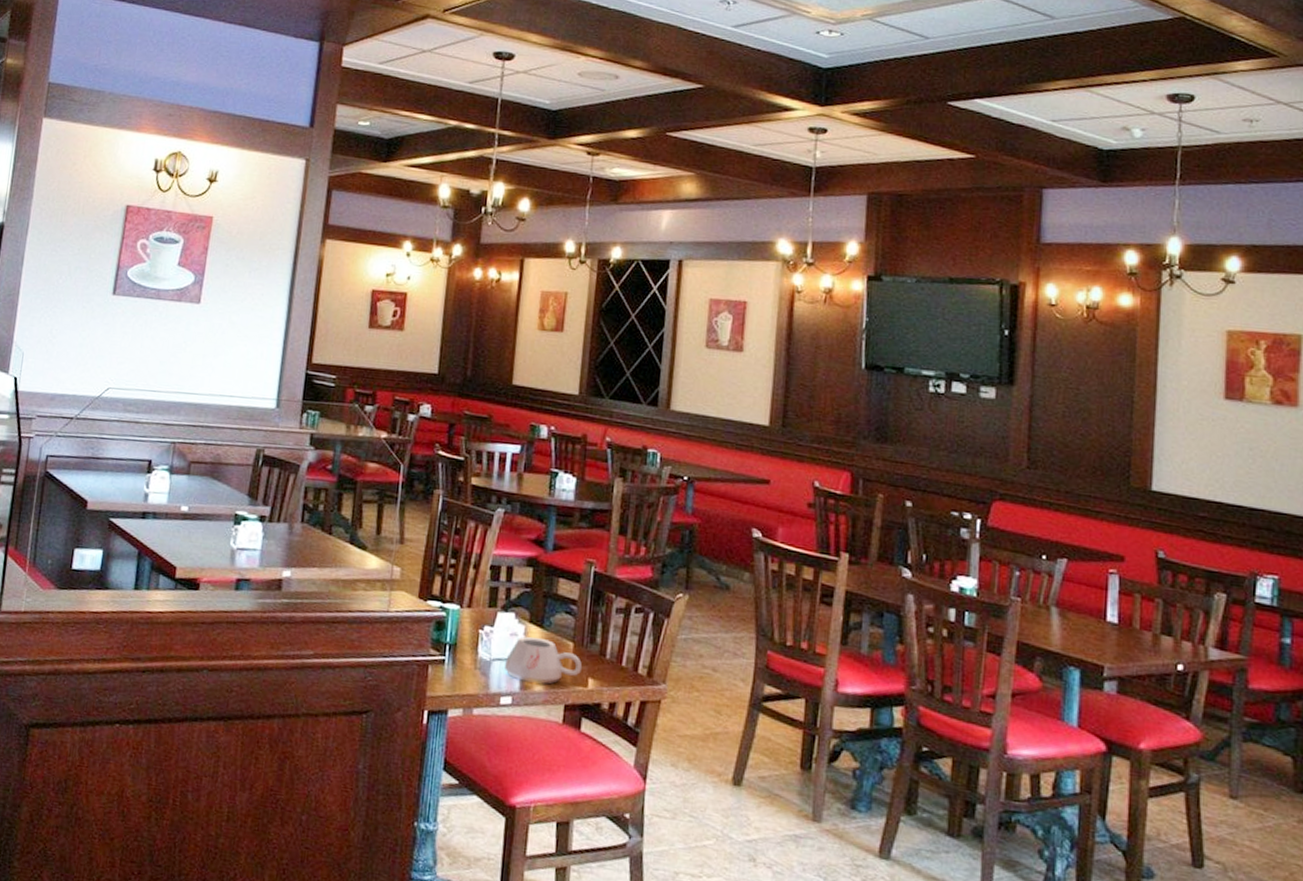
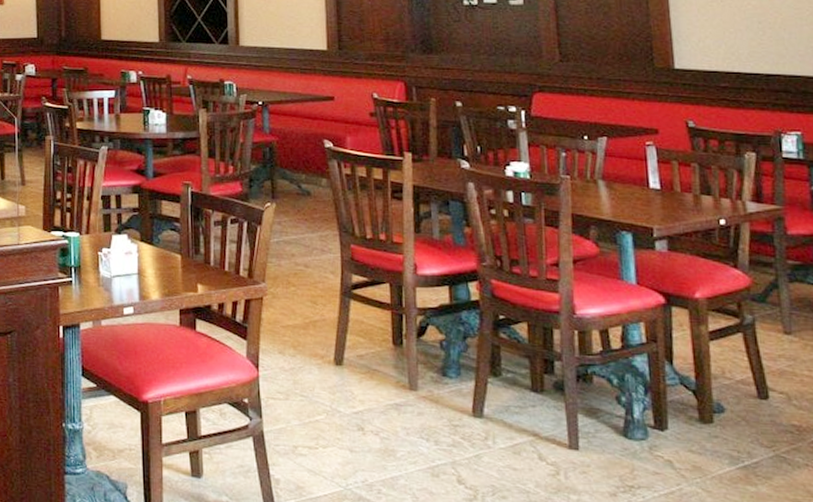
cup: present [505,636,583,685] -> none [124,253,191,293]

